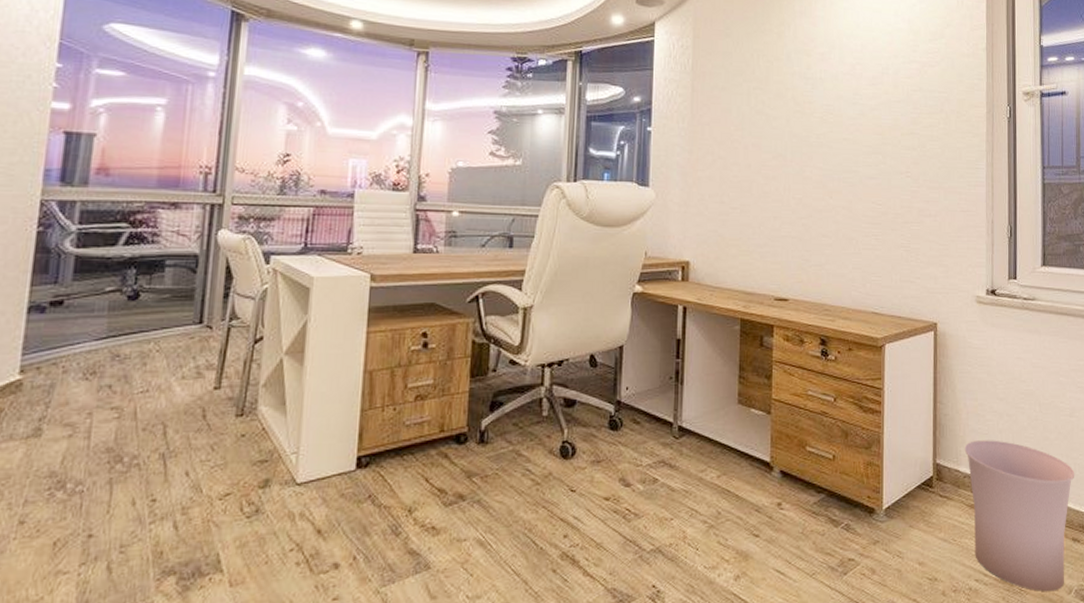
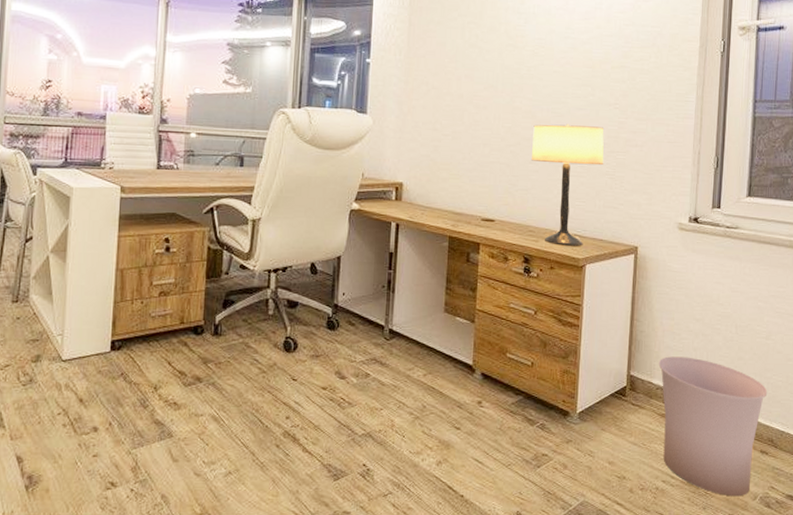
table lamp: none [823,194,898,325] -> present [530,124,604,246]

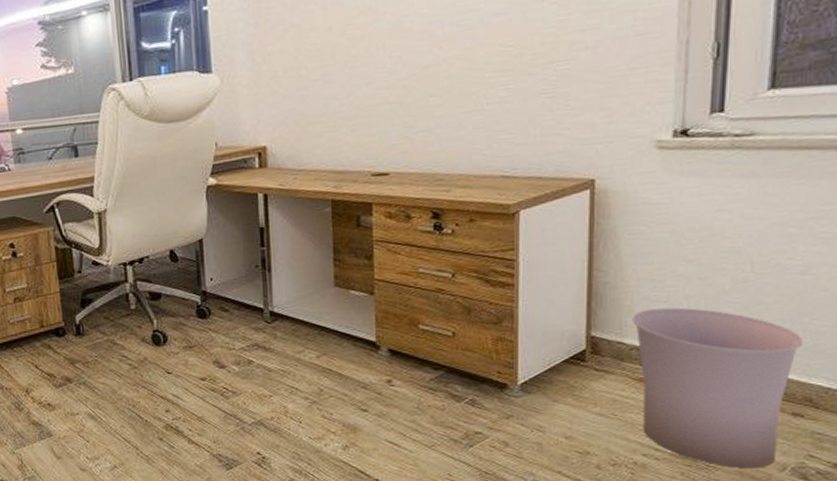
table lamp: present [530,124,604,246] -> none [432,32,538,193]

